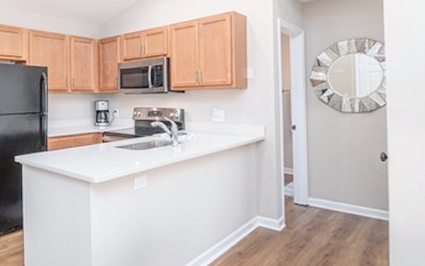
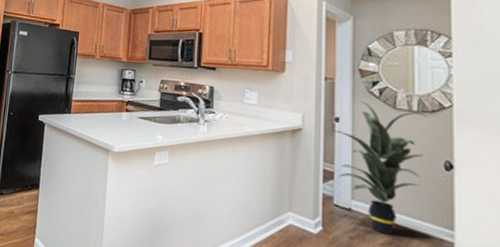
indoor plant: none [286,109,367,222] -> present [327,102,428,235]

